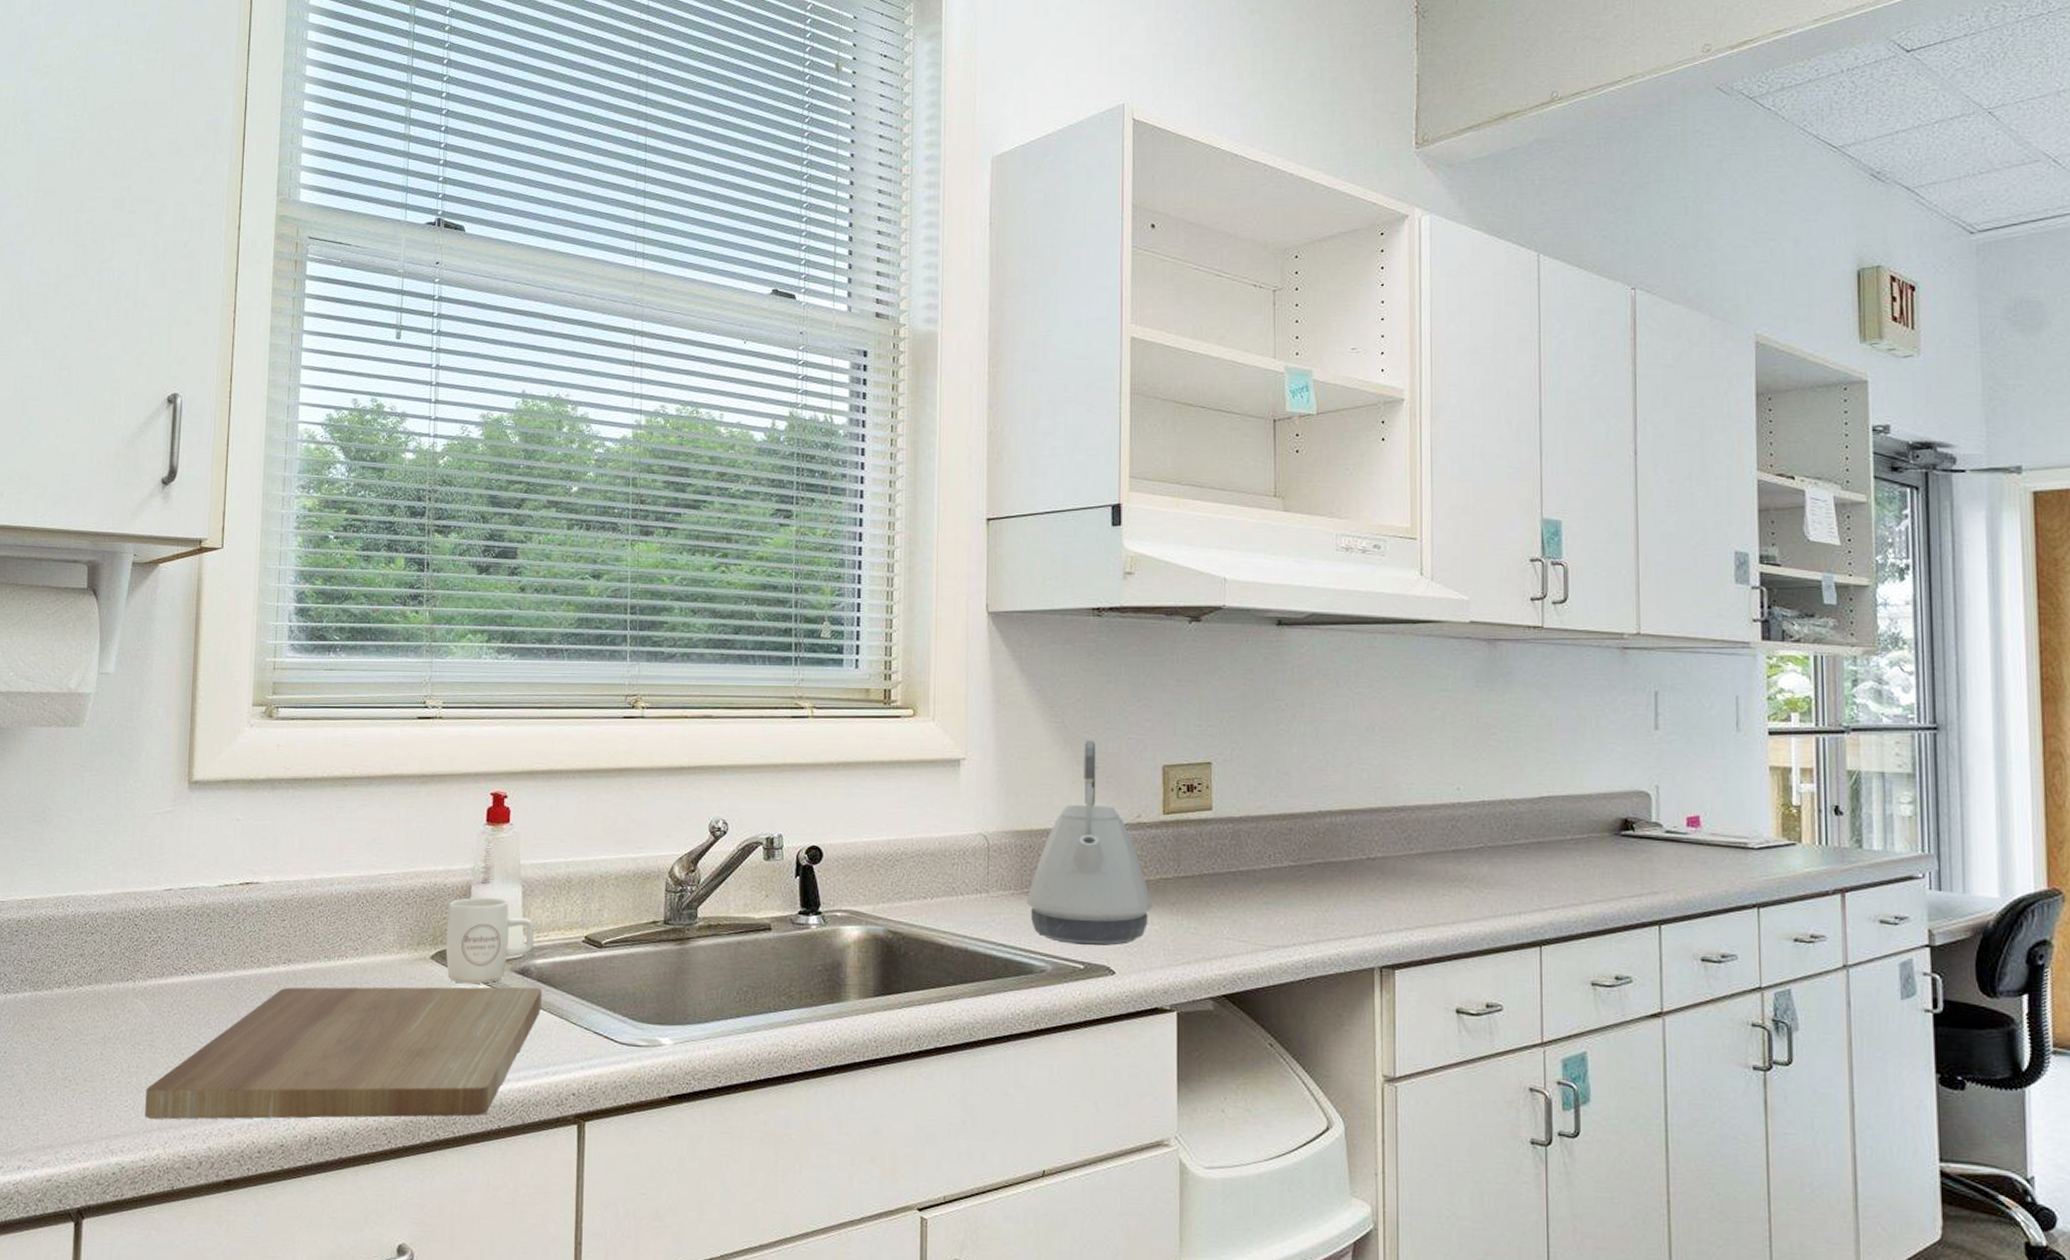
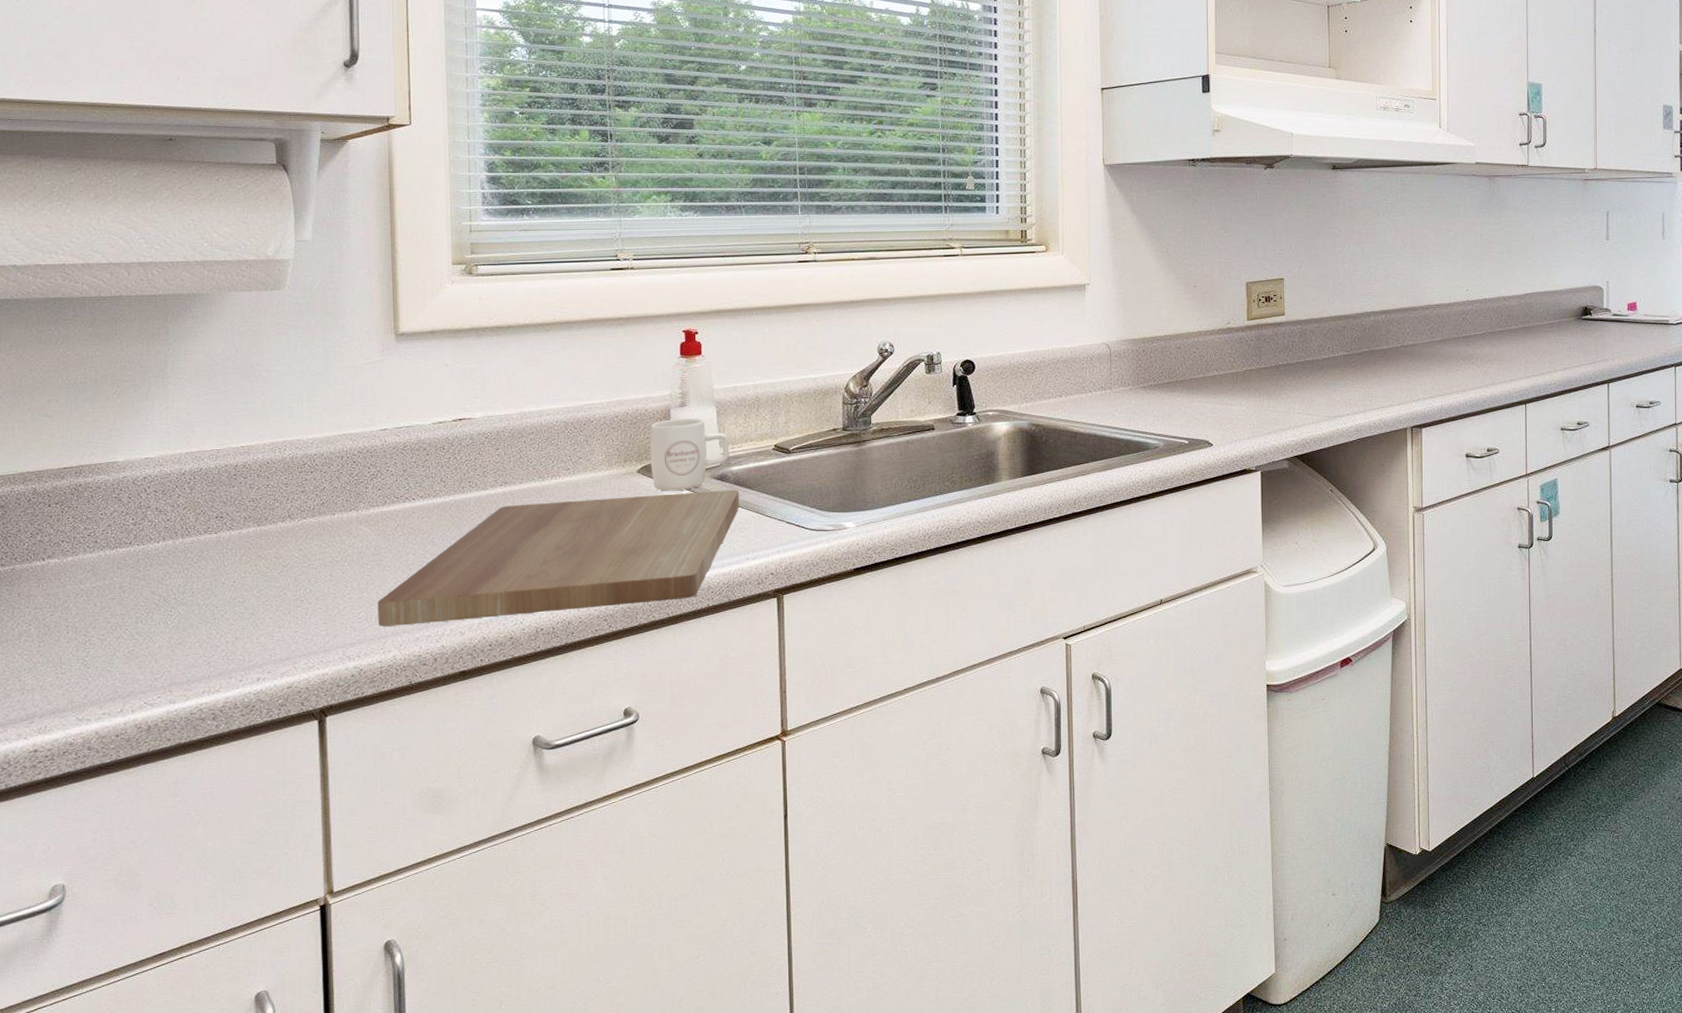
kettle: present [1026,740,1152,945] -> none [1142,265,1240,425]

